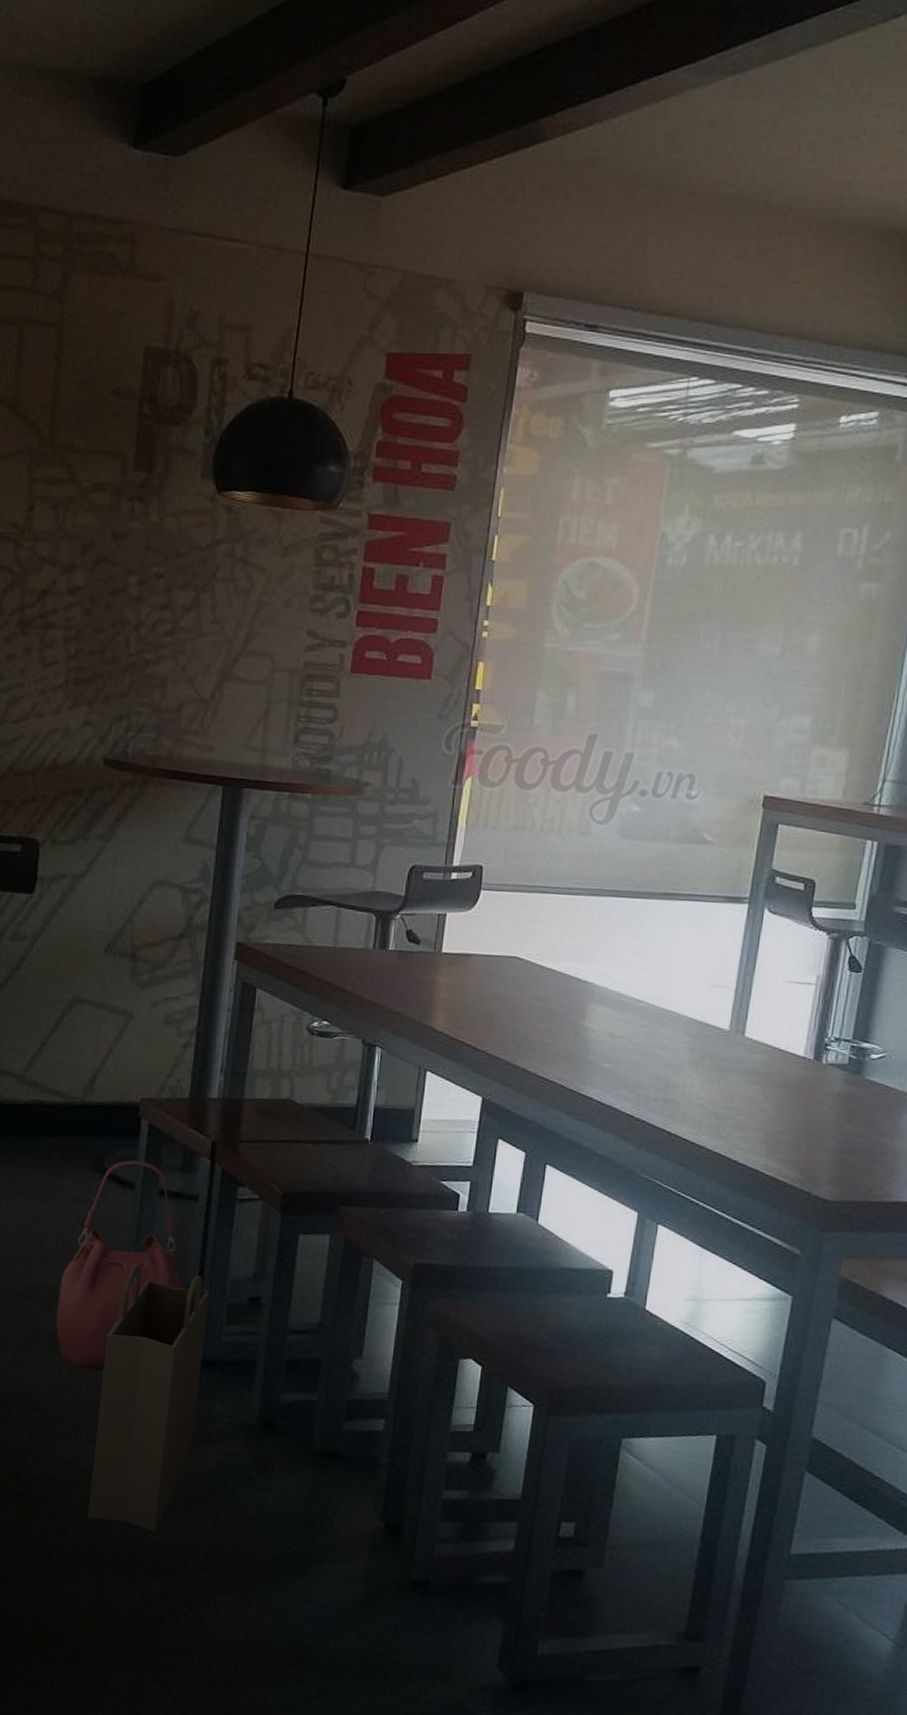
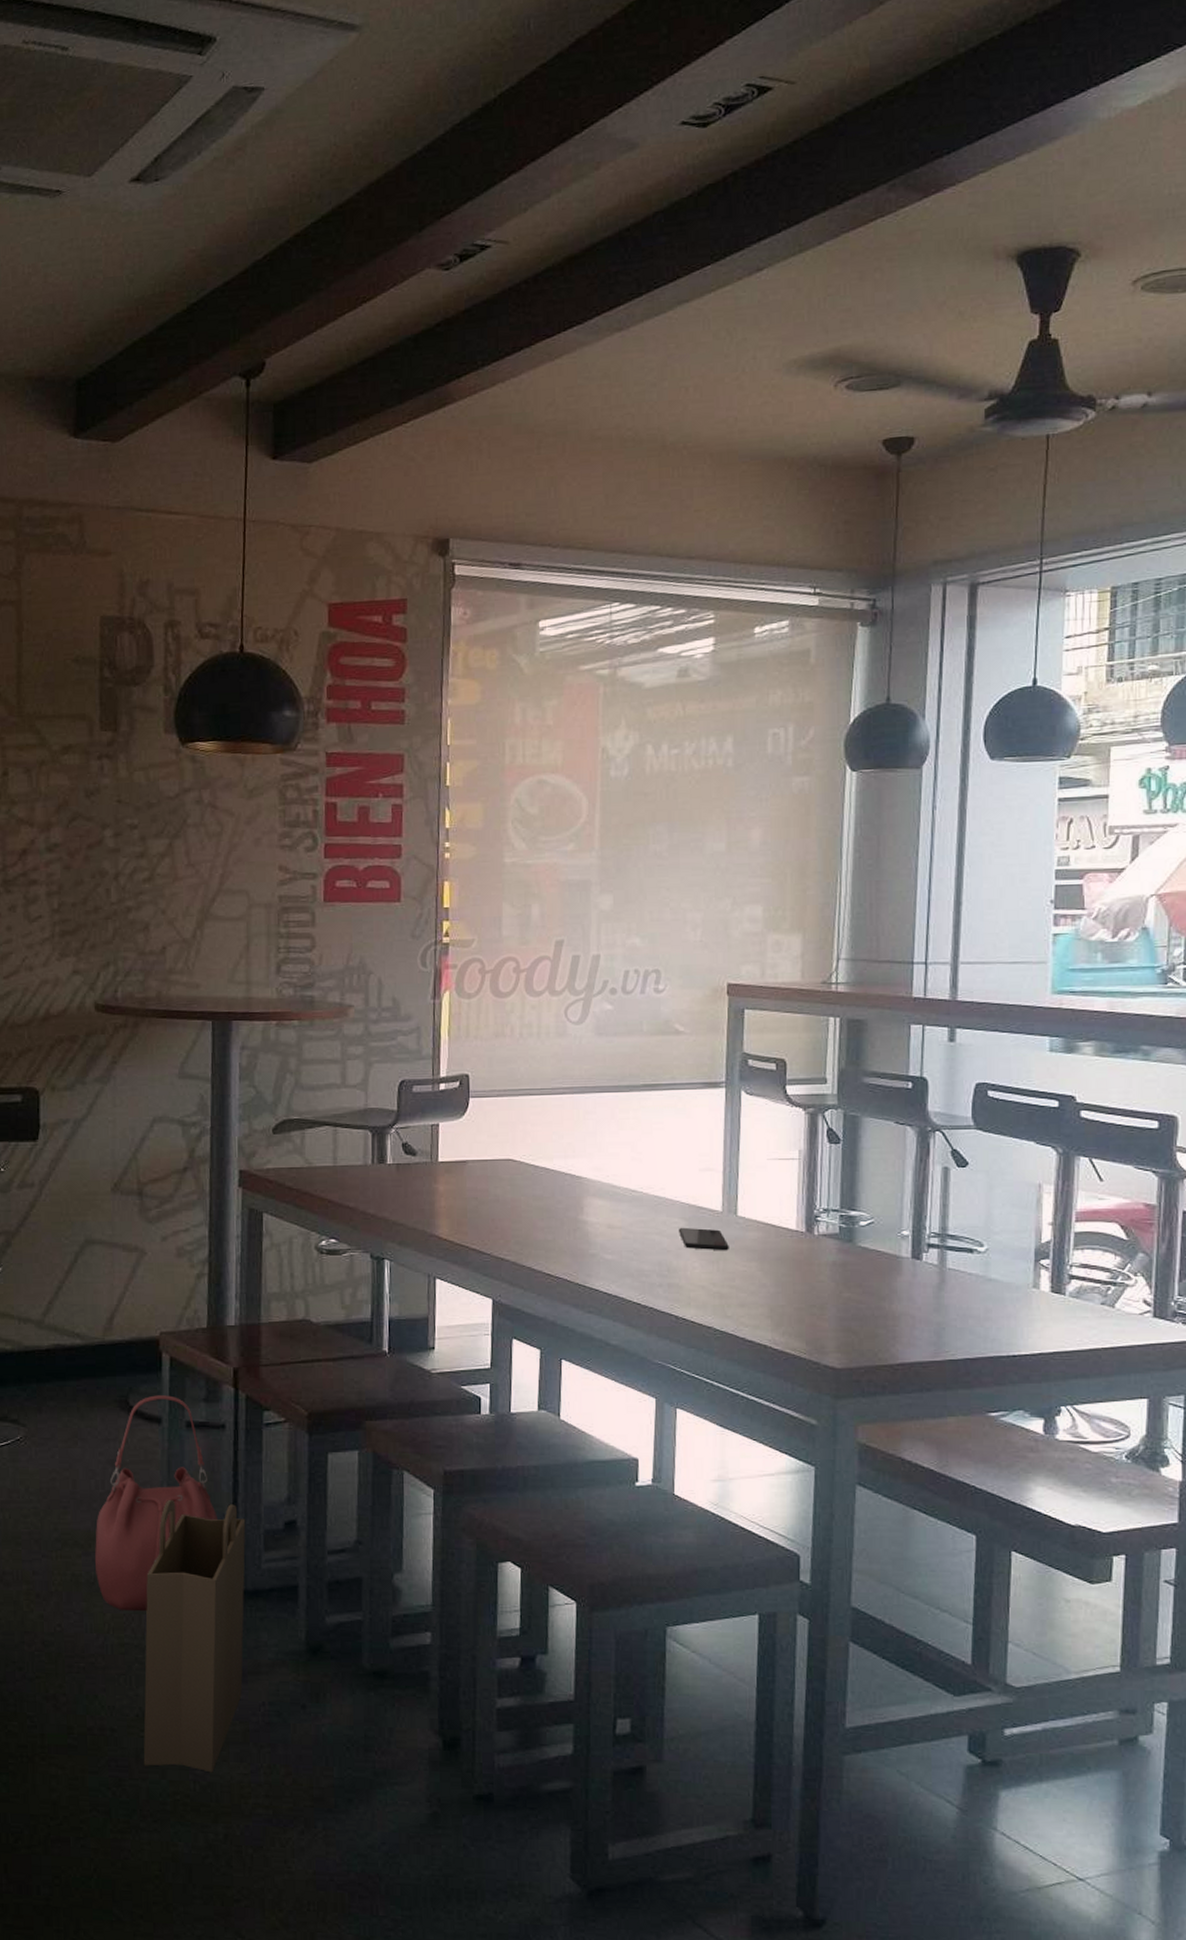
smartphone: none [681,1042,732,1072] -> present [678,1227,729,1251]

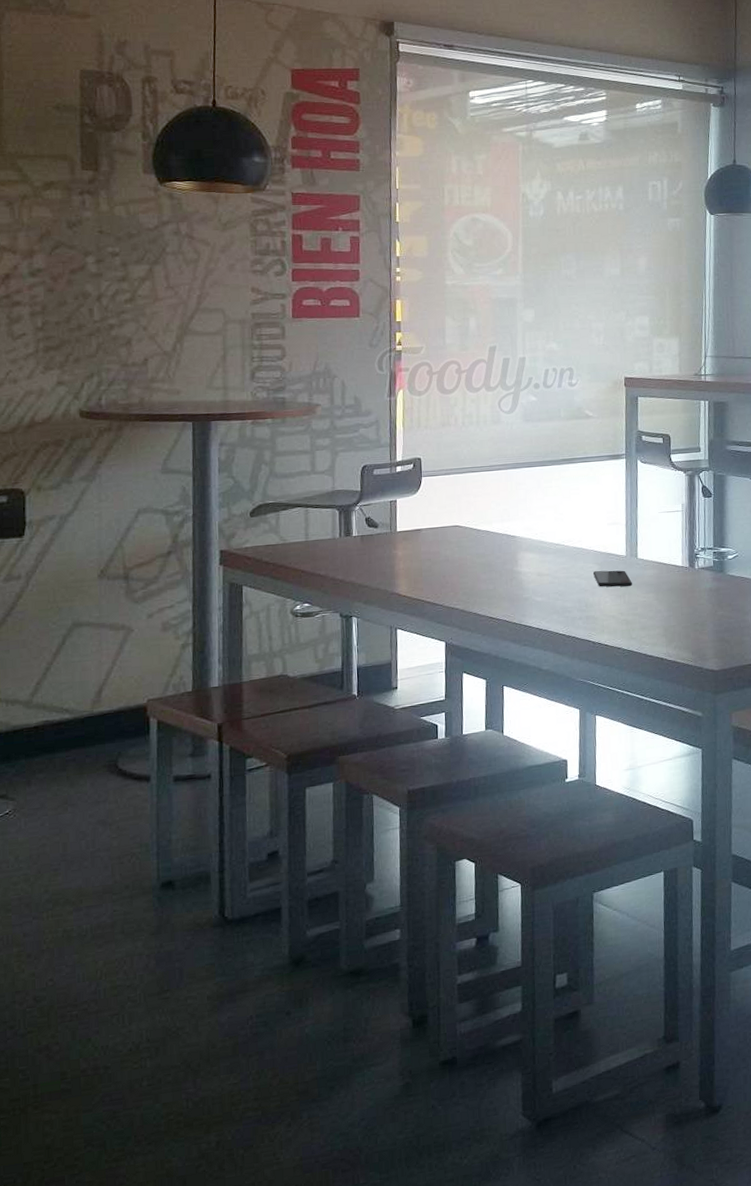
handbag: present [94,1395,217,1612] -> none [86,755,205,957]
shopping bag: present [143,1499,246,1773] -> none [137,844,232,1095]

